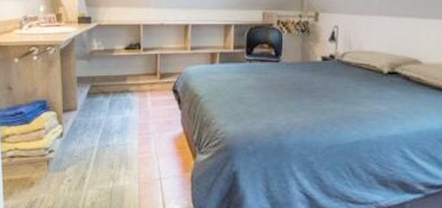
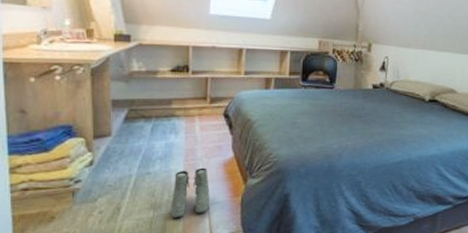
boots: none [127,142,162,191] -> present [170,167,210,219]

